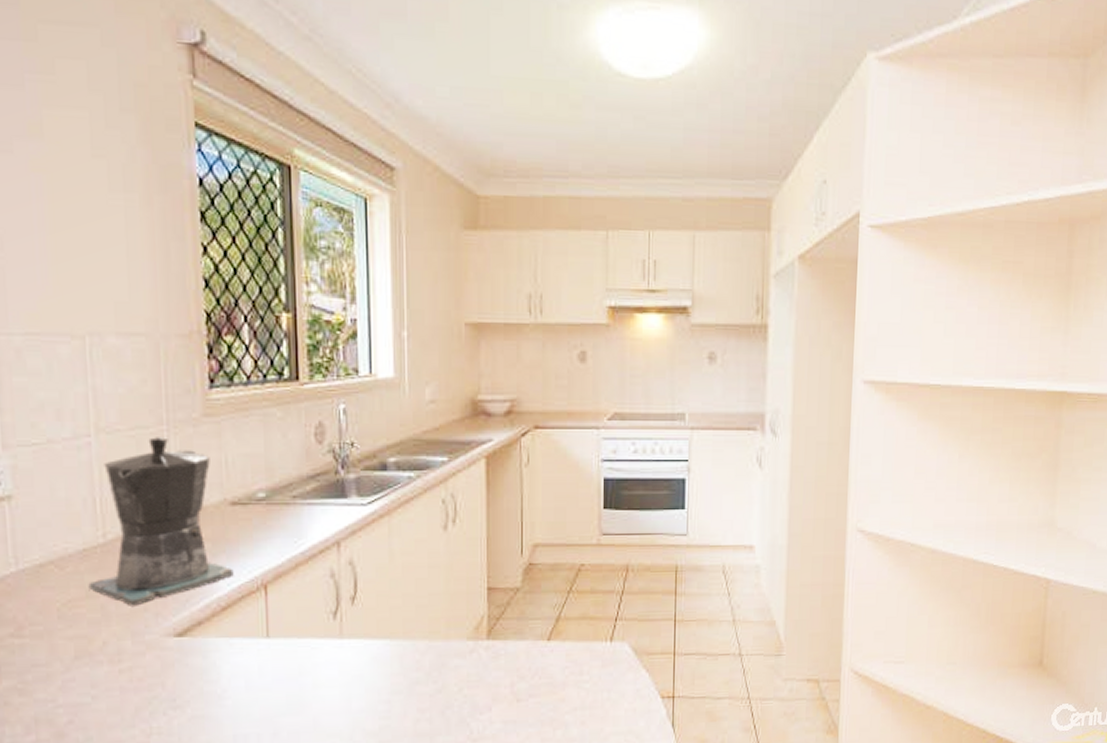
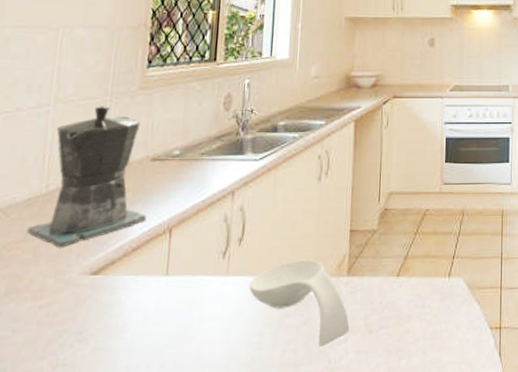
spoon rest: none [369,621,493,716] -> present [249,259,350,347]

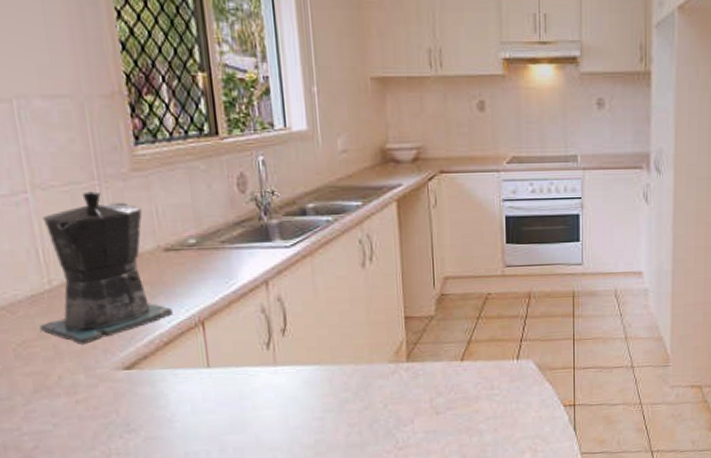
spoon rest: present [249,259,350,347] -> none [301,347,415,429]

